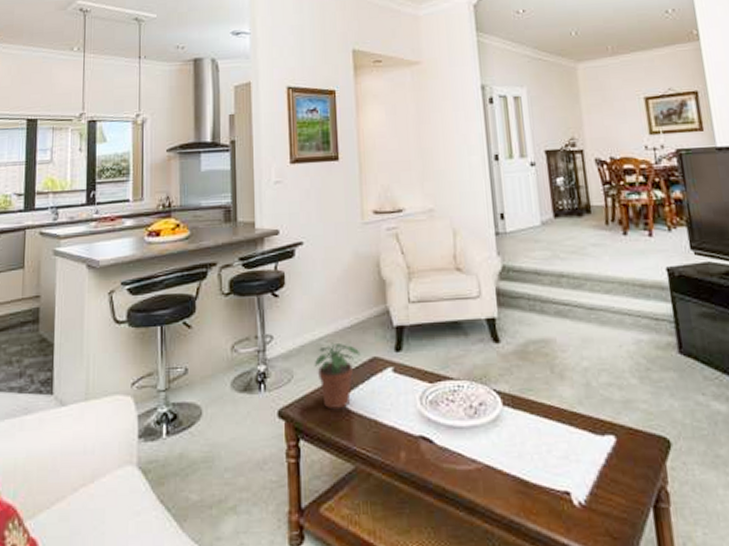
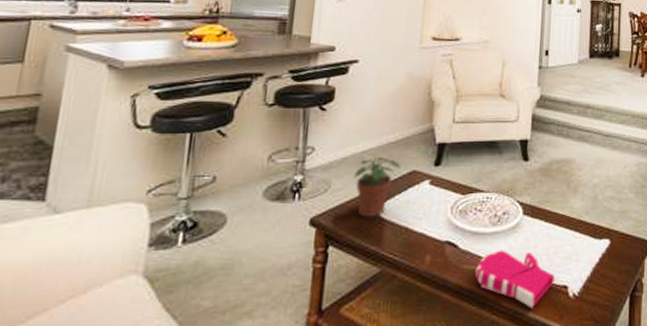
book: none [456,446,553,518] -> present [474,250,555,309]

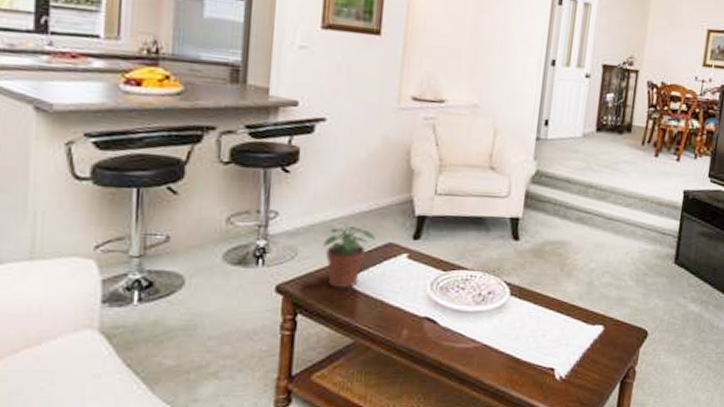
book: present [474,250,555,309] -> none [455,329,541,388]

